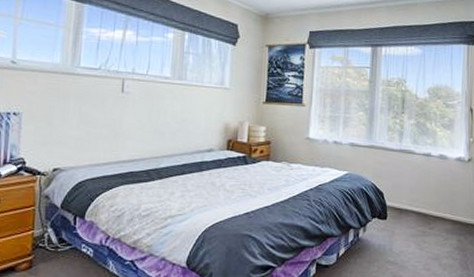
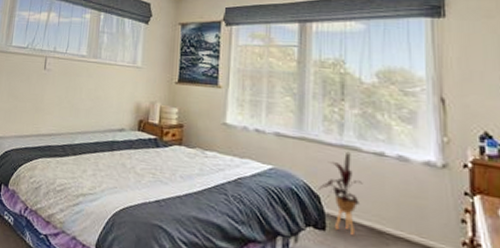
house plant: none [382,154,415,220] -> present [317,151,363,235]

